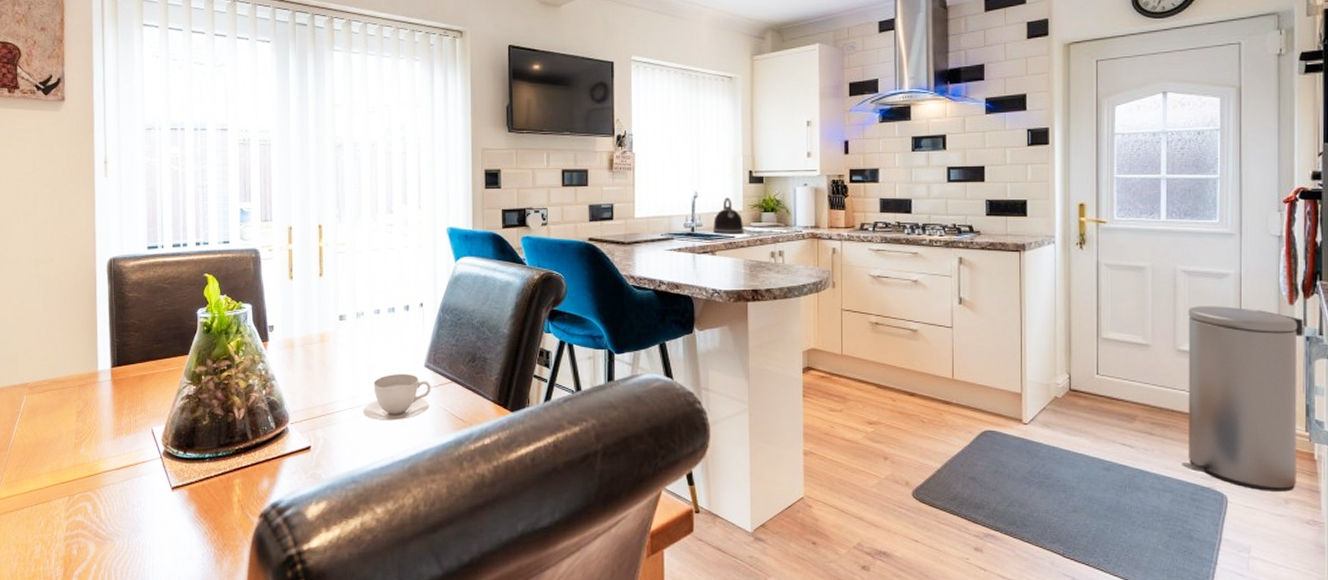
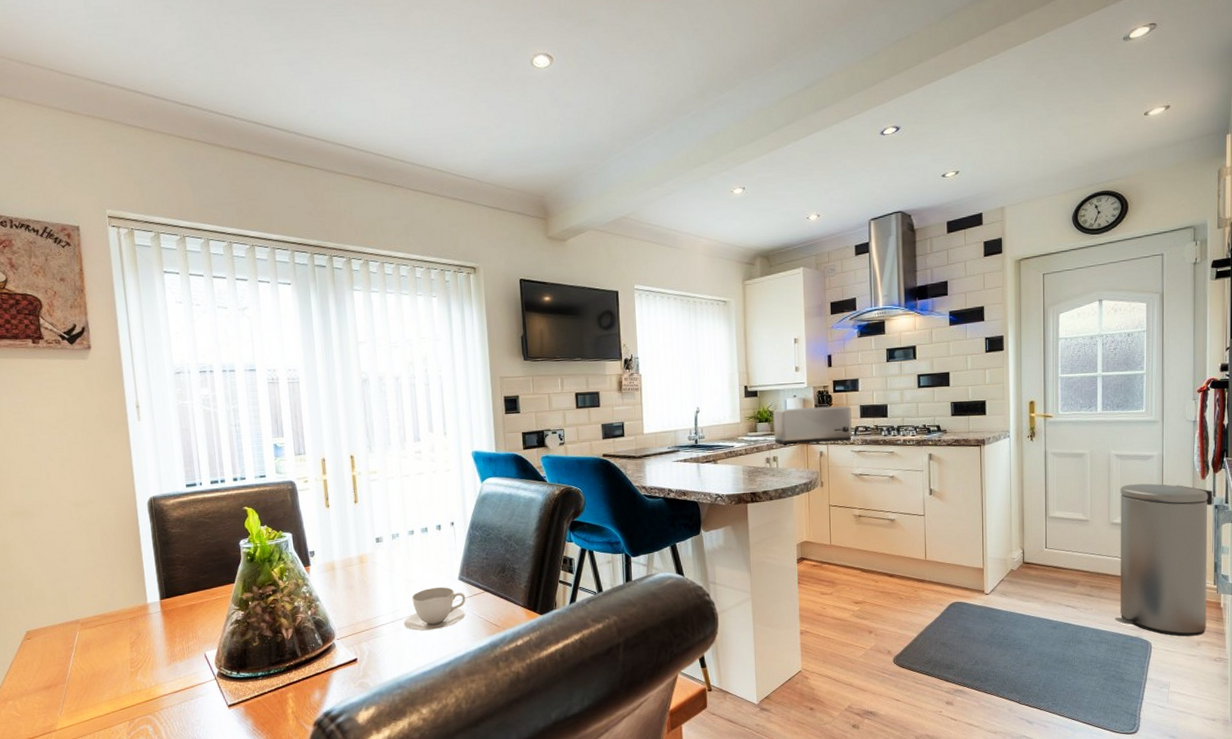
kettle: present [712,197,744,234] -> none [714,411,742,445]
toaster: none [780,197,870,239] -> present [773,405,852,445]

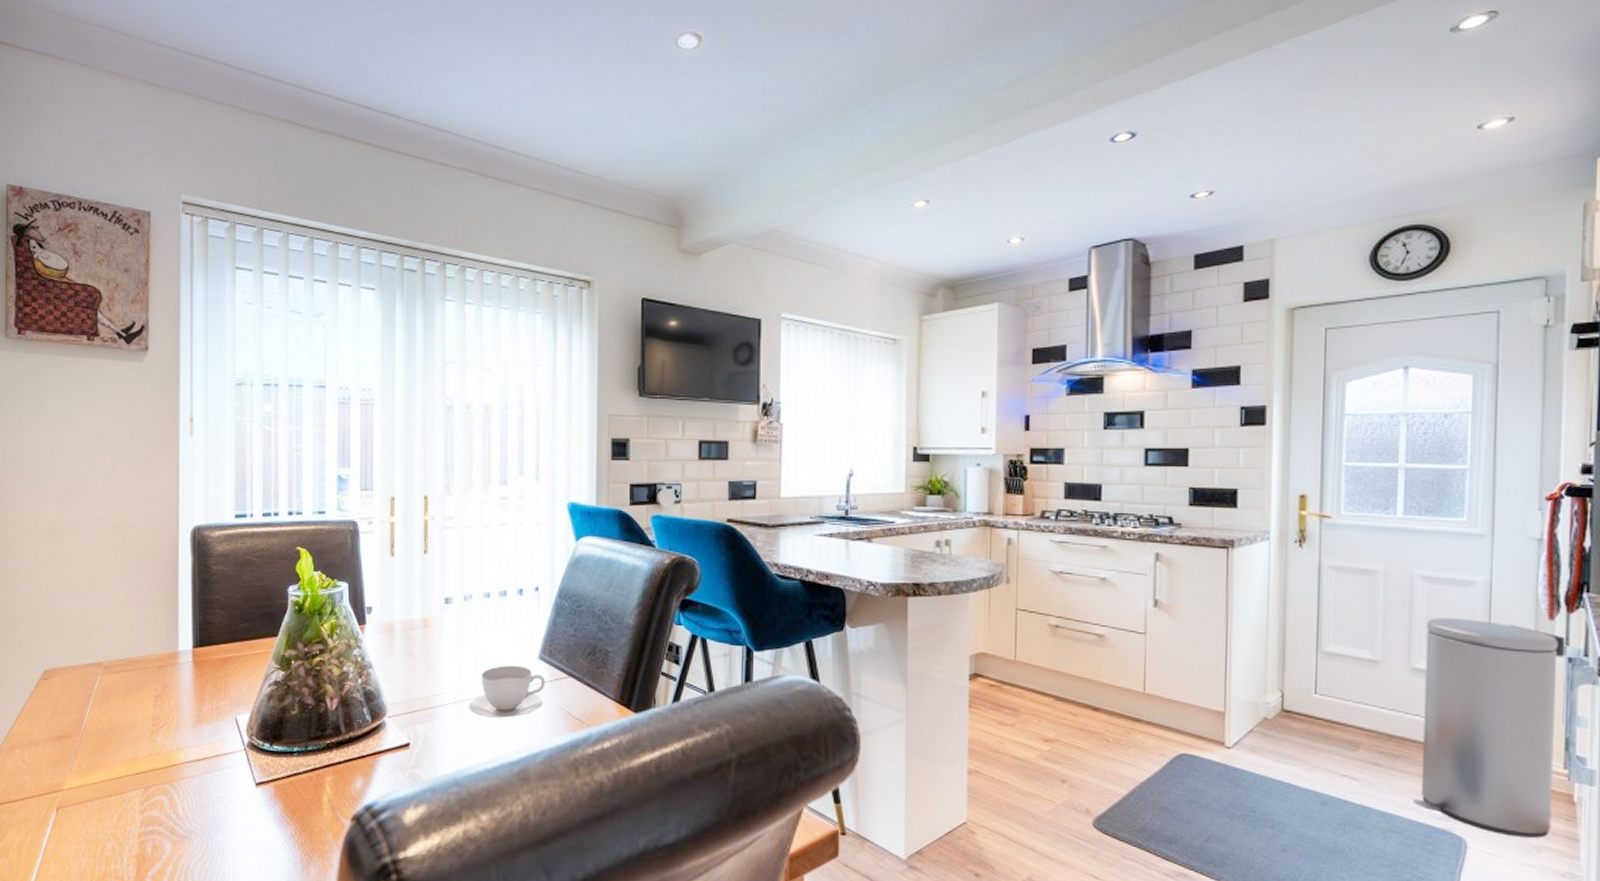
toaster: present [773,405,852,445] -> none [948,479,1052,528]

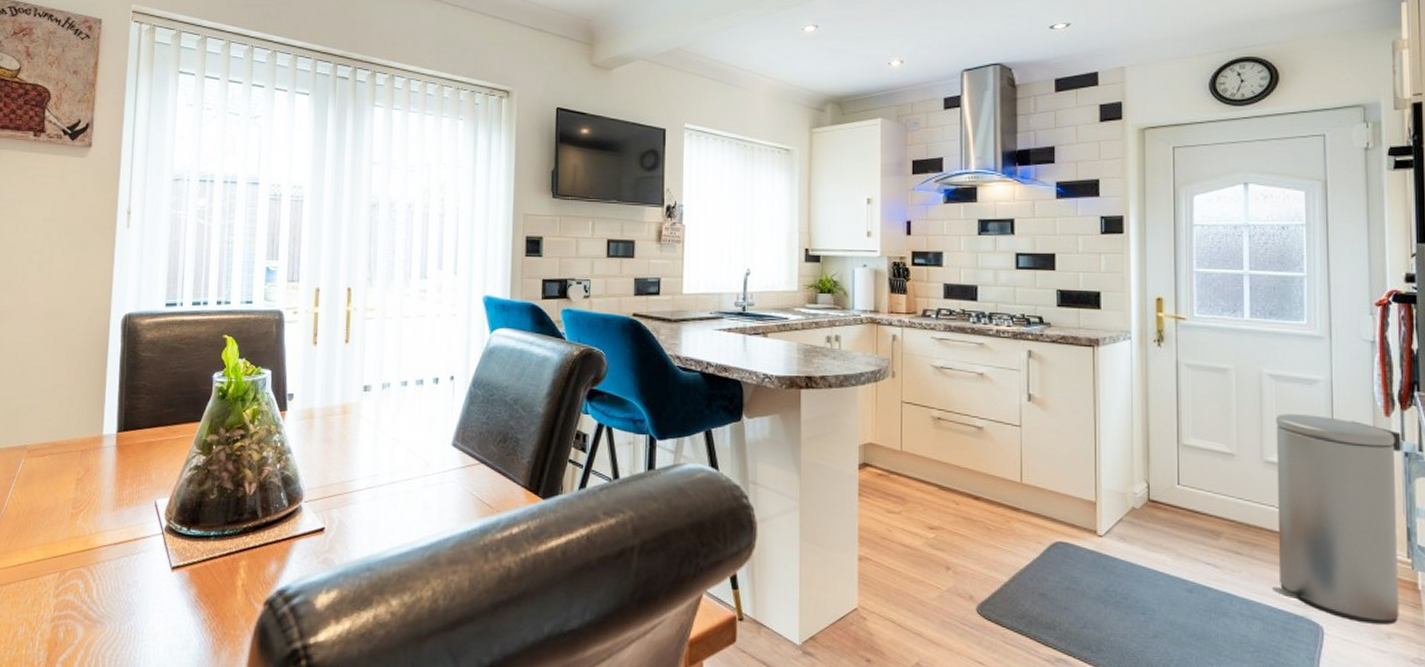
teacup: present [469,665,546,718] -> none [383,451,458,503]

